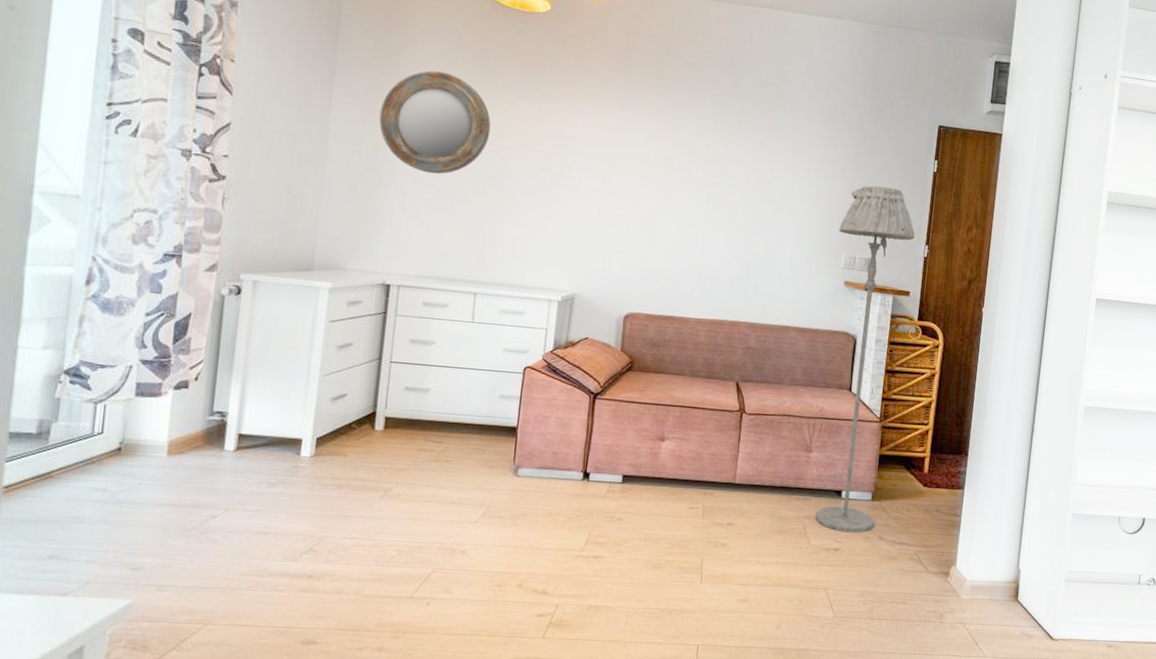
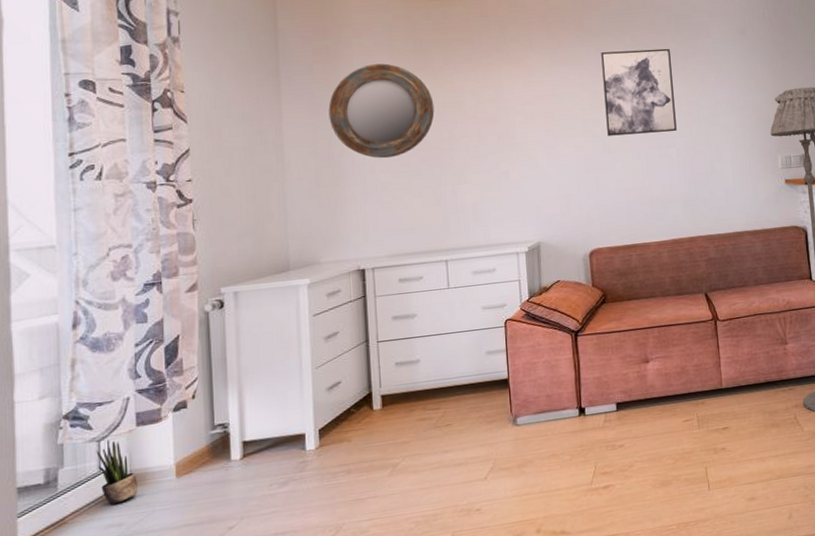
potted plant: none [91,406,129,469] -> present [96,441,138,505]
wall art: none [666,106,750,207] -> present [601,48,677,136]

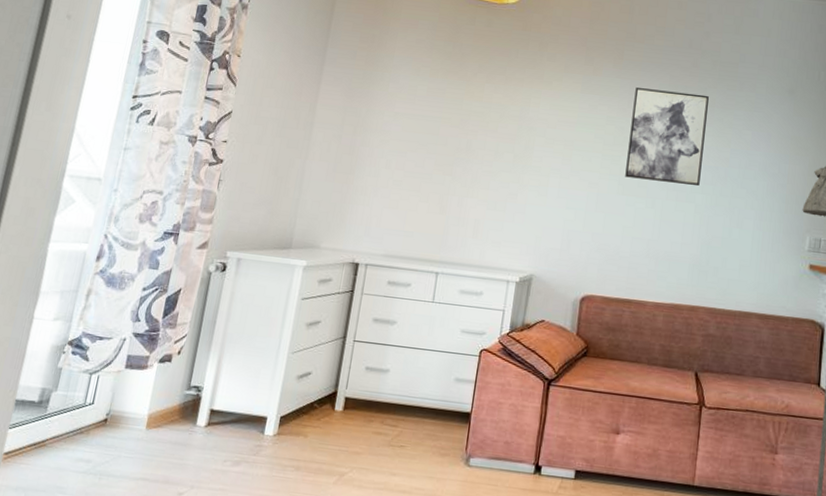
potted plant: present [96,441,138,505] -> none [81,377,114,440]
home mirror: present [328,63,435,159] -> none [359,60,460,157]

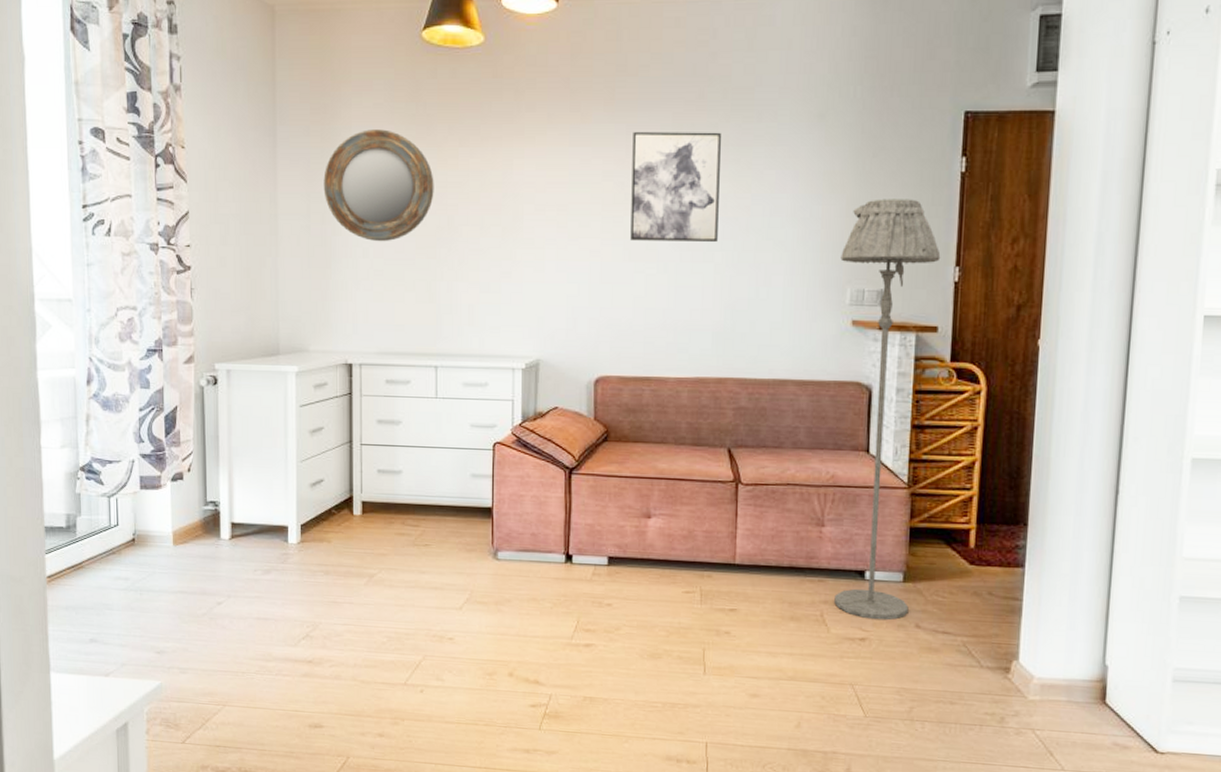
home mirror: none [359,60,460,157] -> present [323,129,434,242]

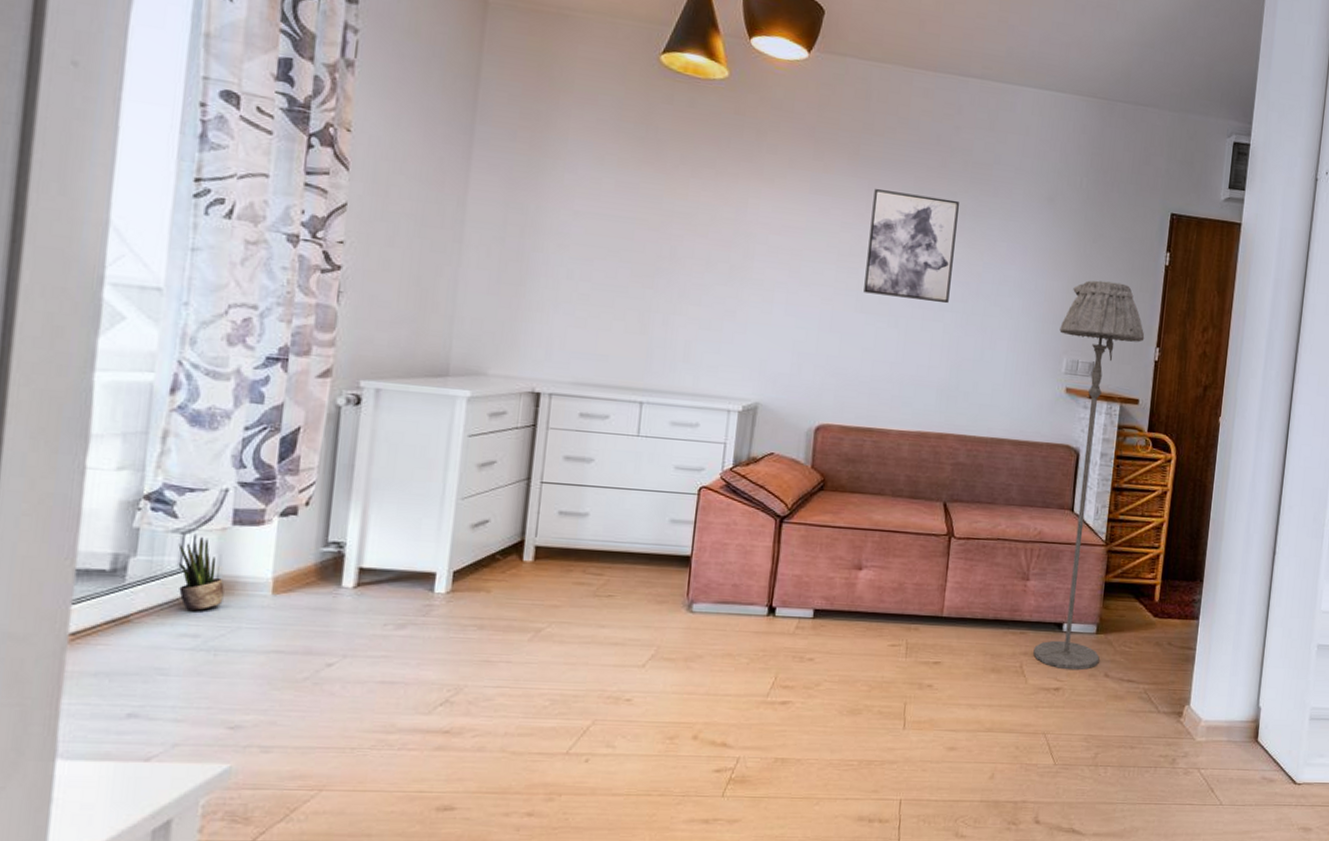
potted plant: none [107,500,141,559] -> present [178,537,225,611]
home mirror: present [323,129,434,242] -> none [526,144,659,265]

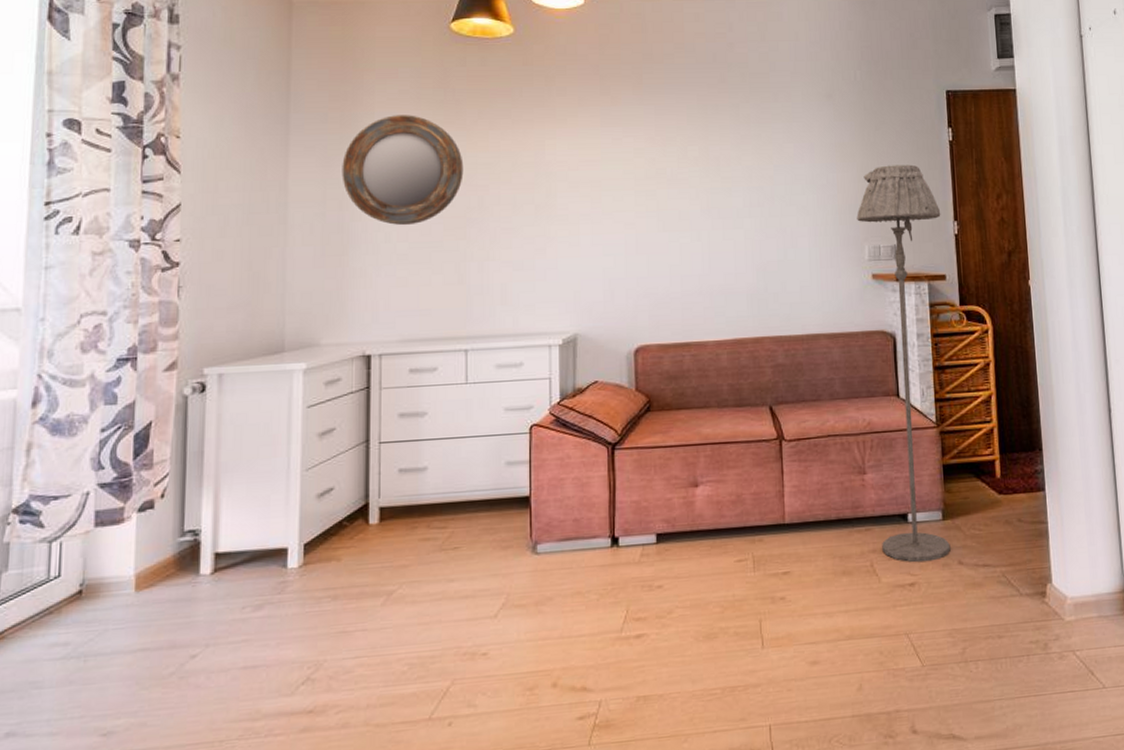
potted plant: present [178,537,225,611] -> none [46,543,90,619]
home mirror: none [526,144,659,265] -> present [342,115,464,226]
wall art: present [864,189,959,304] -> none [661,111,746,212]

